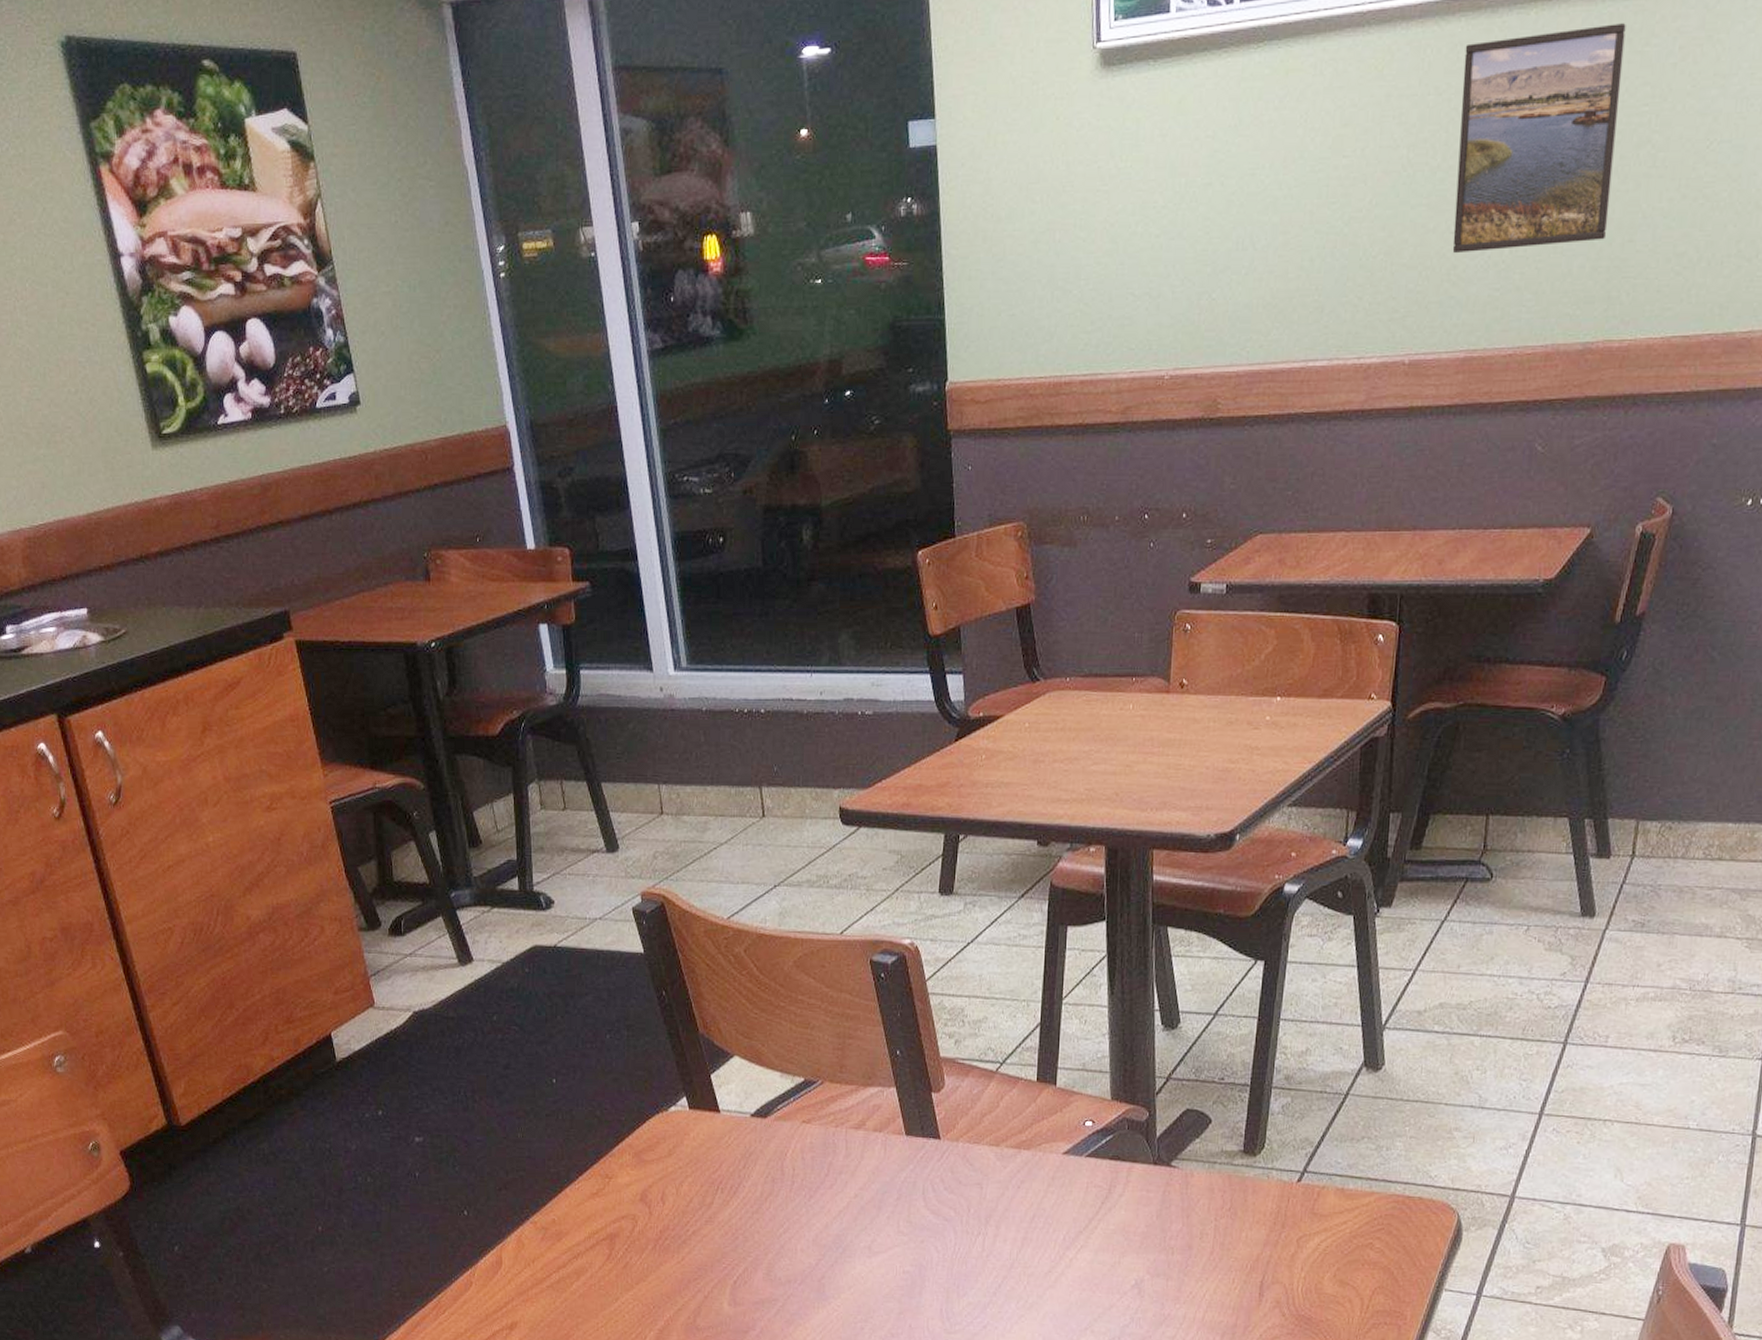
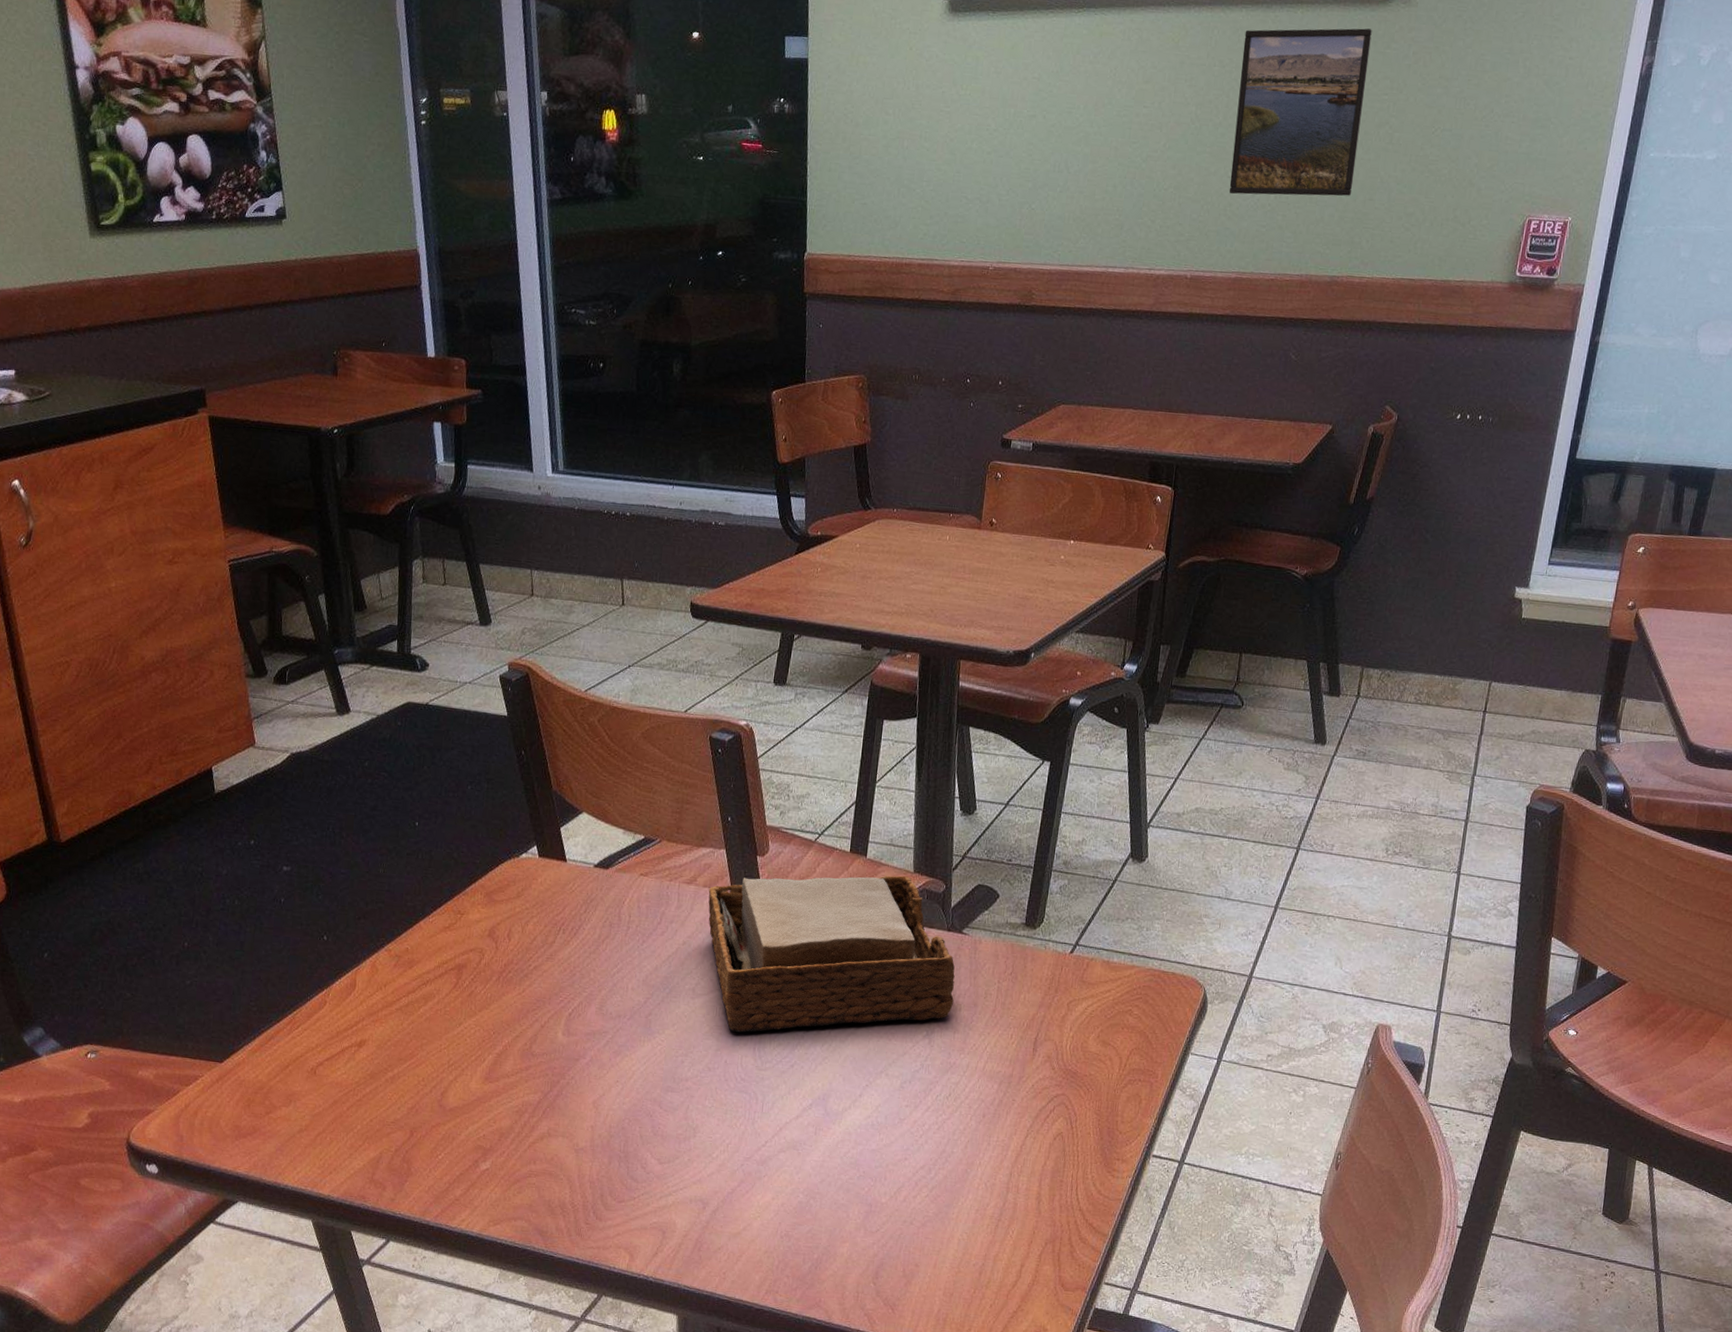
napkin holder: none [879,1104,1165,1293] -> present [708,875,955,1033]

